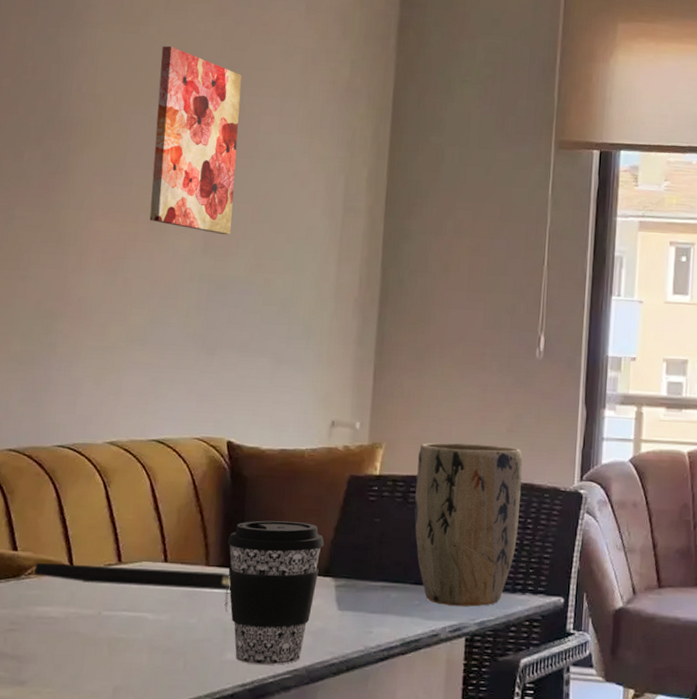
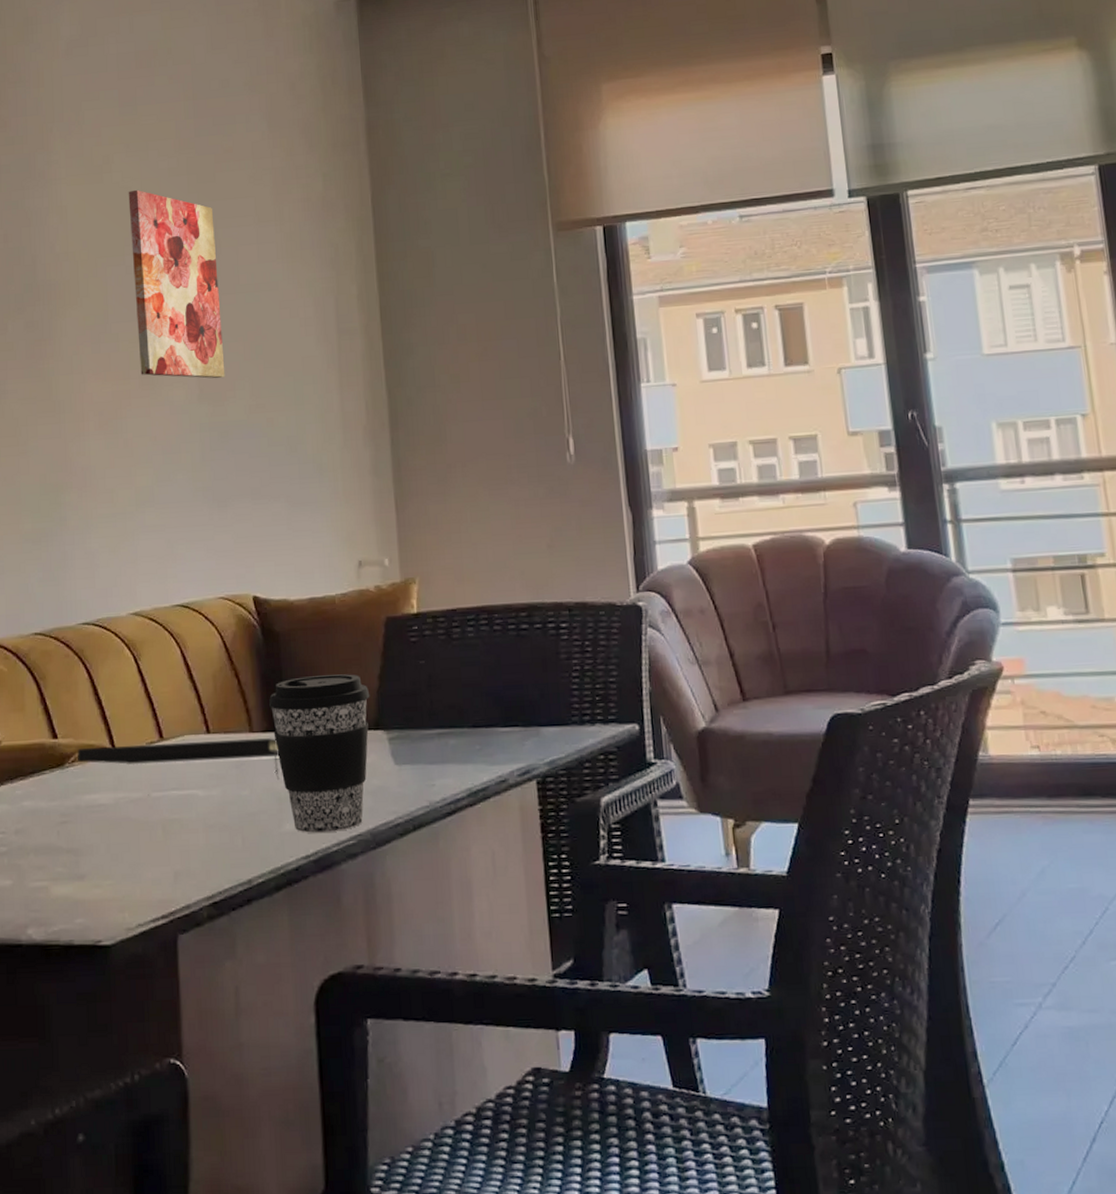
plant pot: present [414,443,523,607] -> none [455,564,577,747]

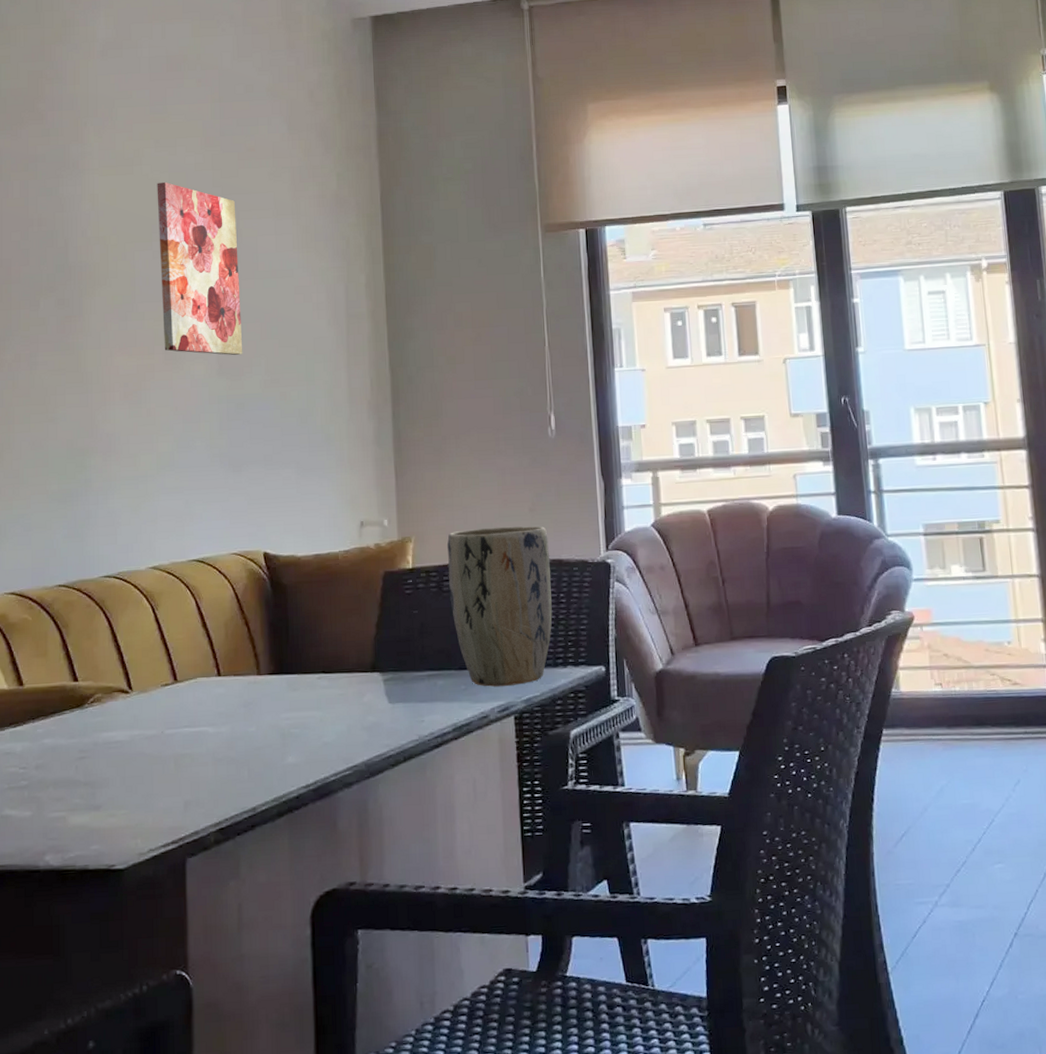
notepad: present [77,738,280,779] -> none [96,680,284,717]
coffee cup: present [268,674,370,834] -> none [275,622,368,765]
plant pot: none [455,564,577,747] -> present [446,526,552,687]

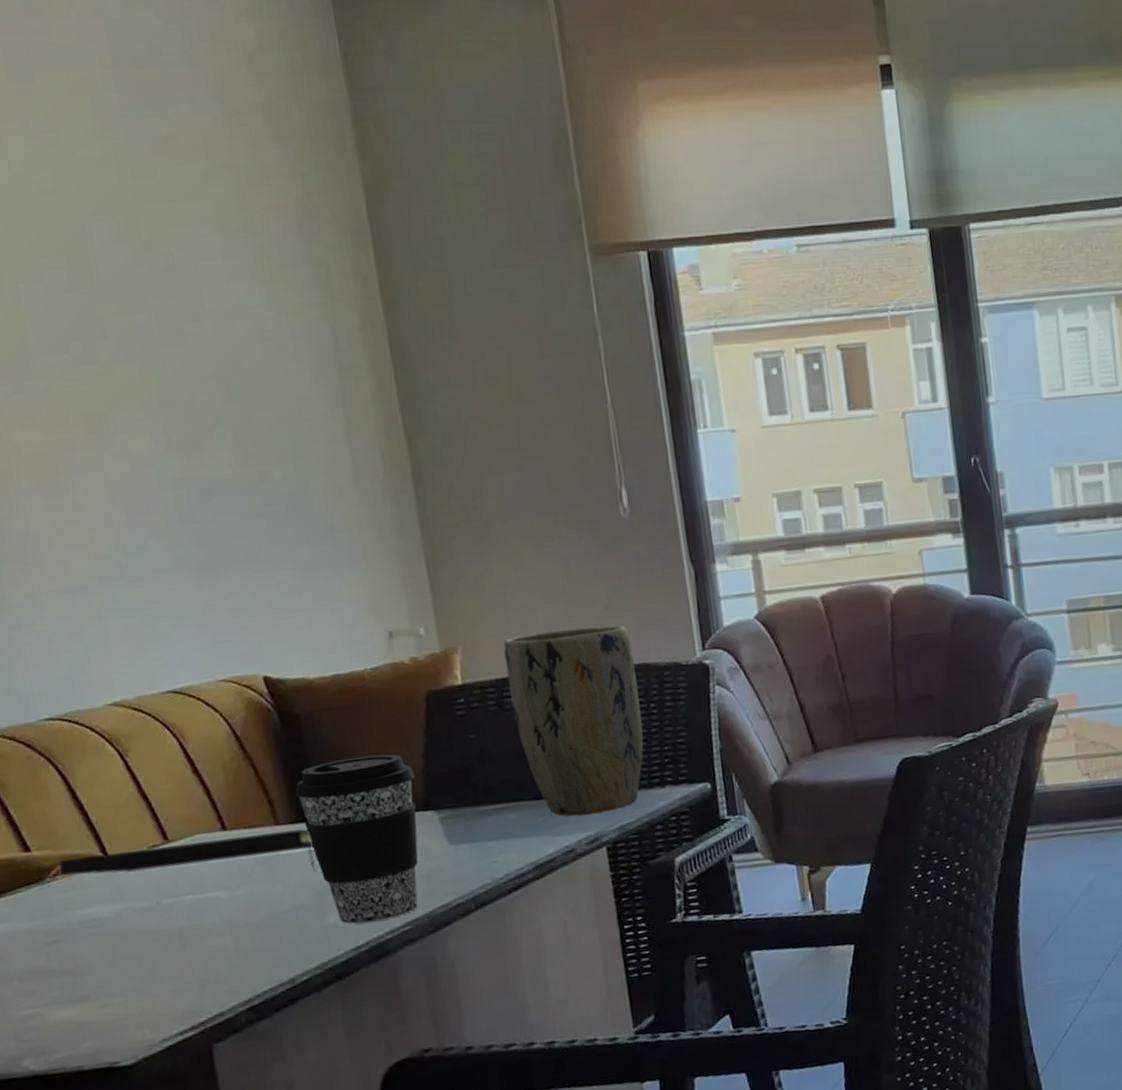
notepad: none [96,680,284,717] -> present [59,829,317,875]
wall art: present [157,181,243,356] -> none [35,183,199,426]
coffee cup: none [275,622,368,765] -> present [295,754,419,925]

